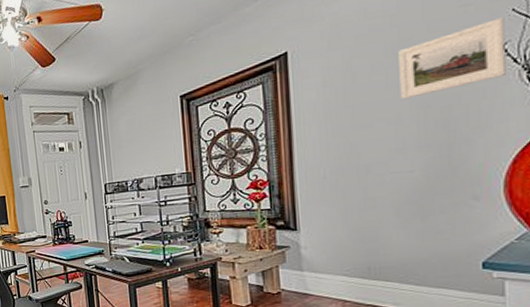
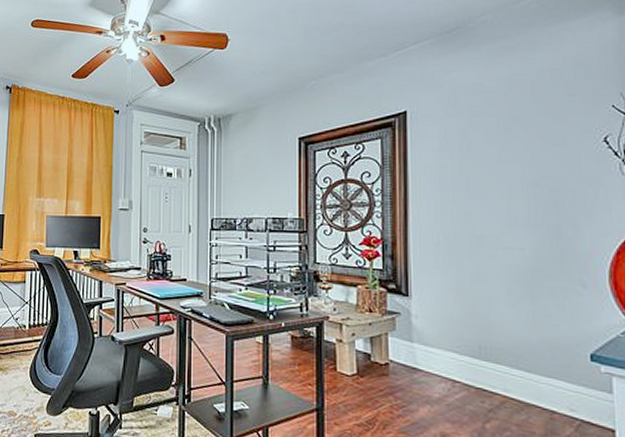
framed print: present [398,17,506,100] -> none [511,112,608,175]

